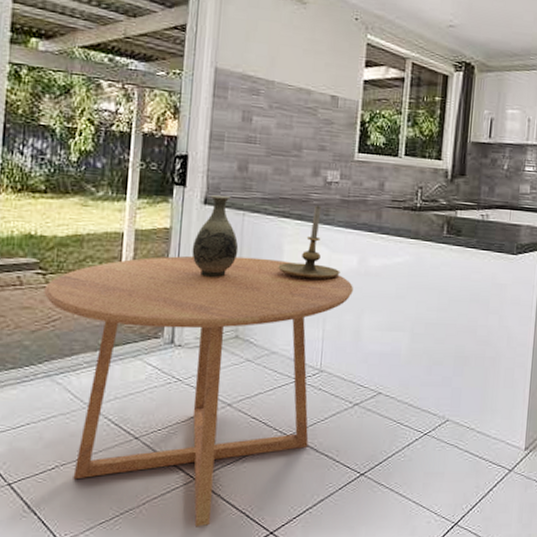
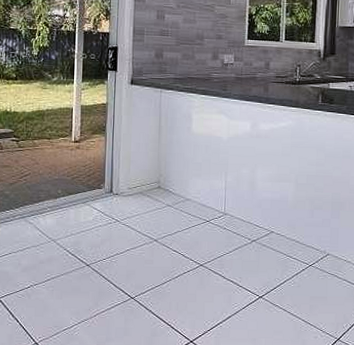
dining table: present [44,255,353,527] -> none [18,124,248,335]
vase: present [192,195,239,278] -> none [123,77,158,142]
candle holder: present [278,205,340,279] -> none [189,83,237,141]

